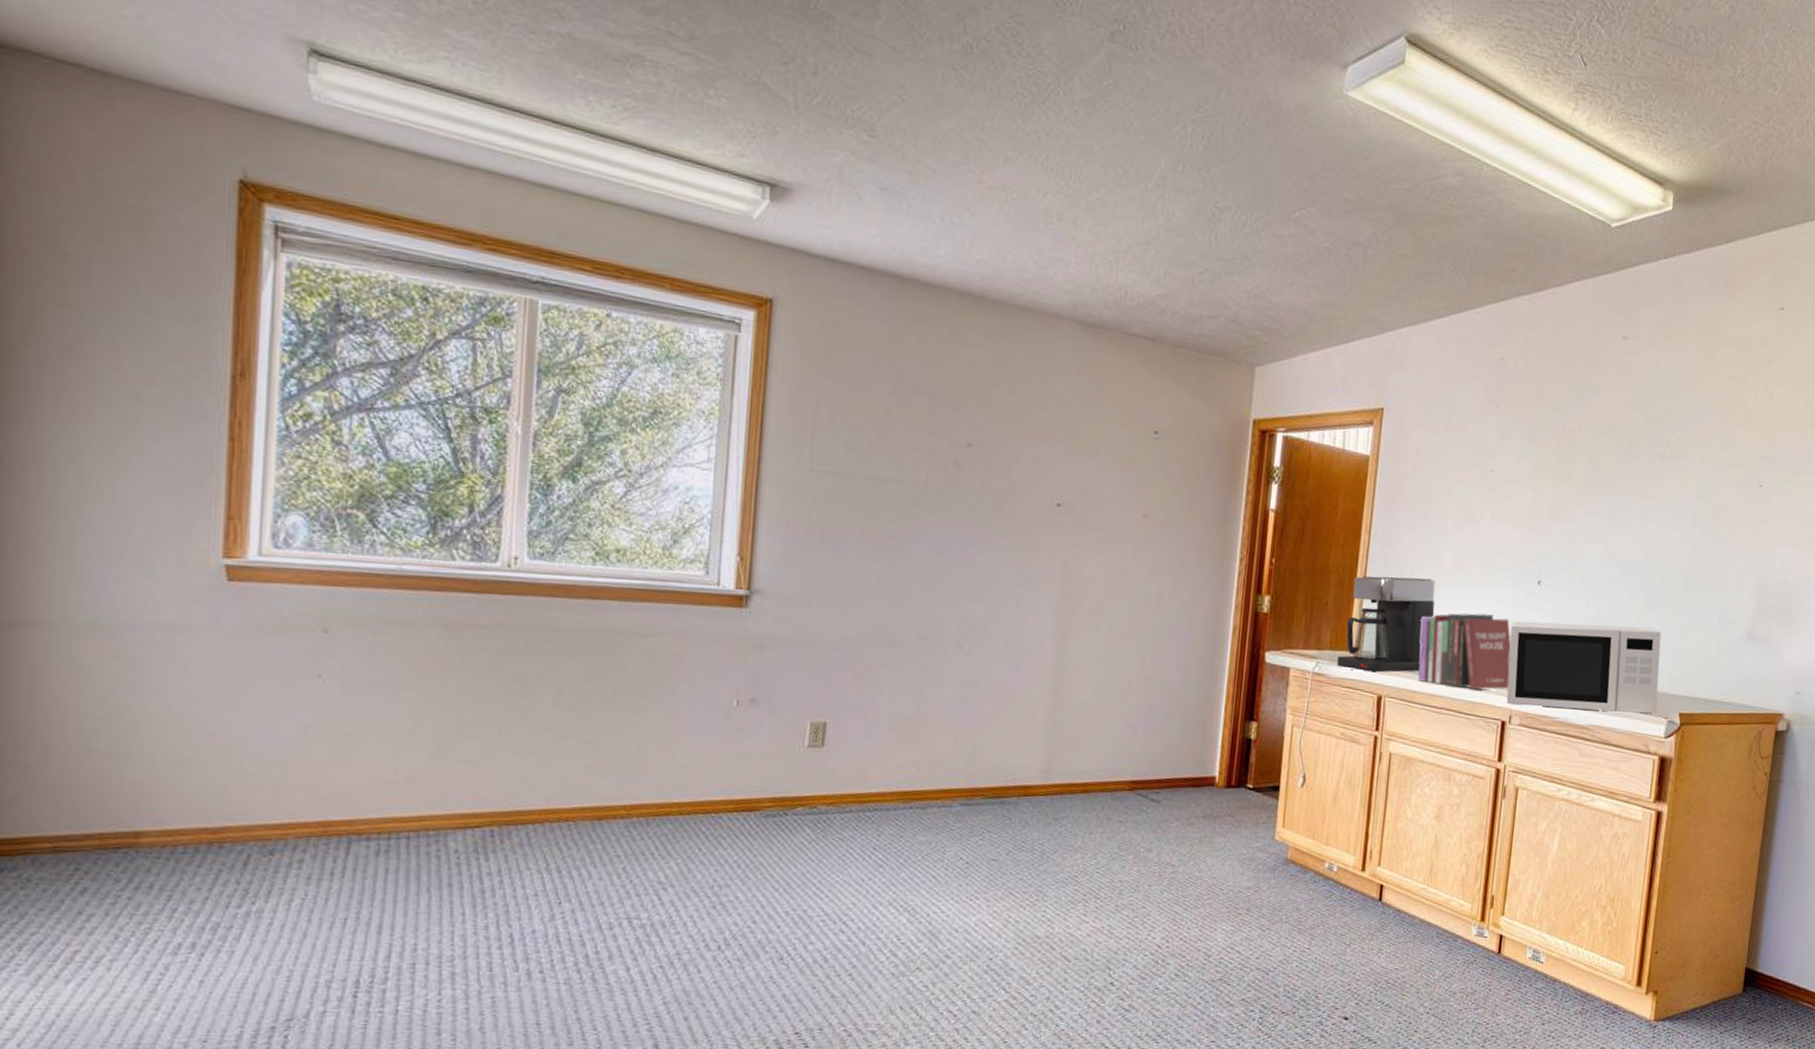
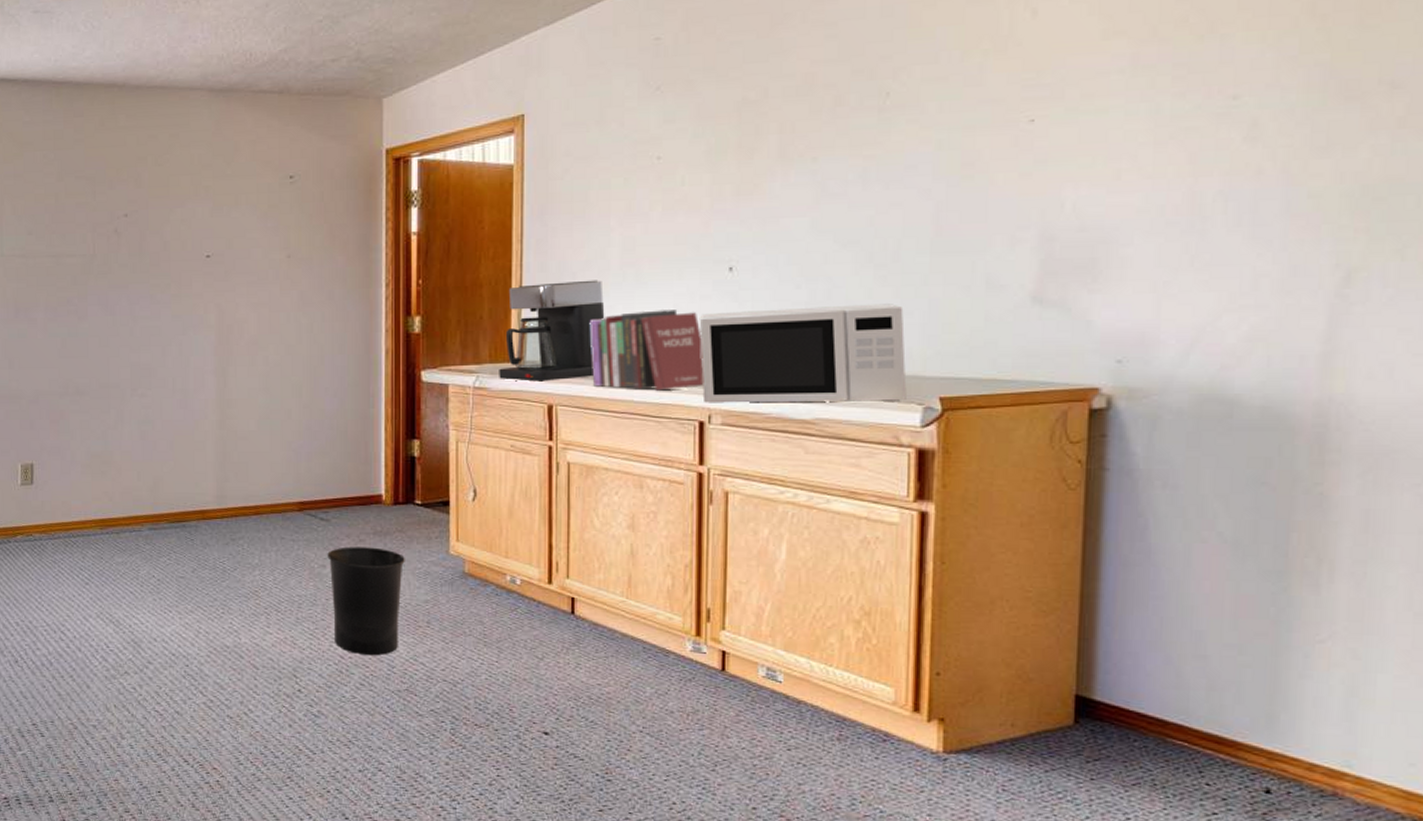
waste bin: none [1153,830,1232,945] -> present [327,547,405,656]

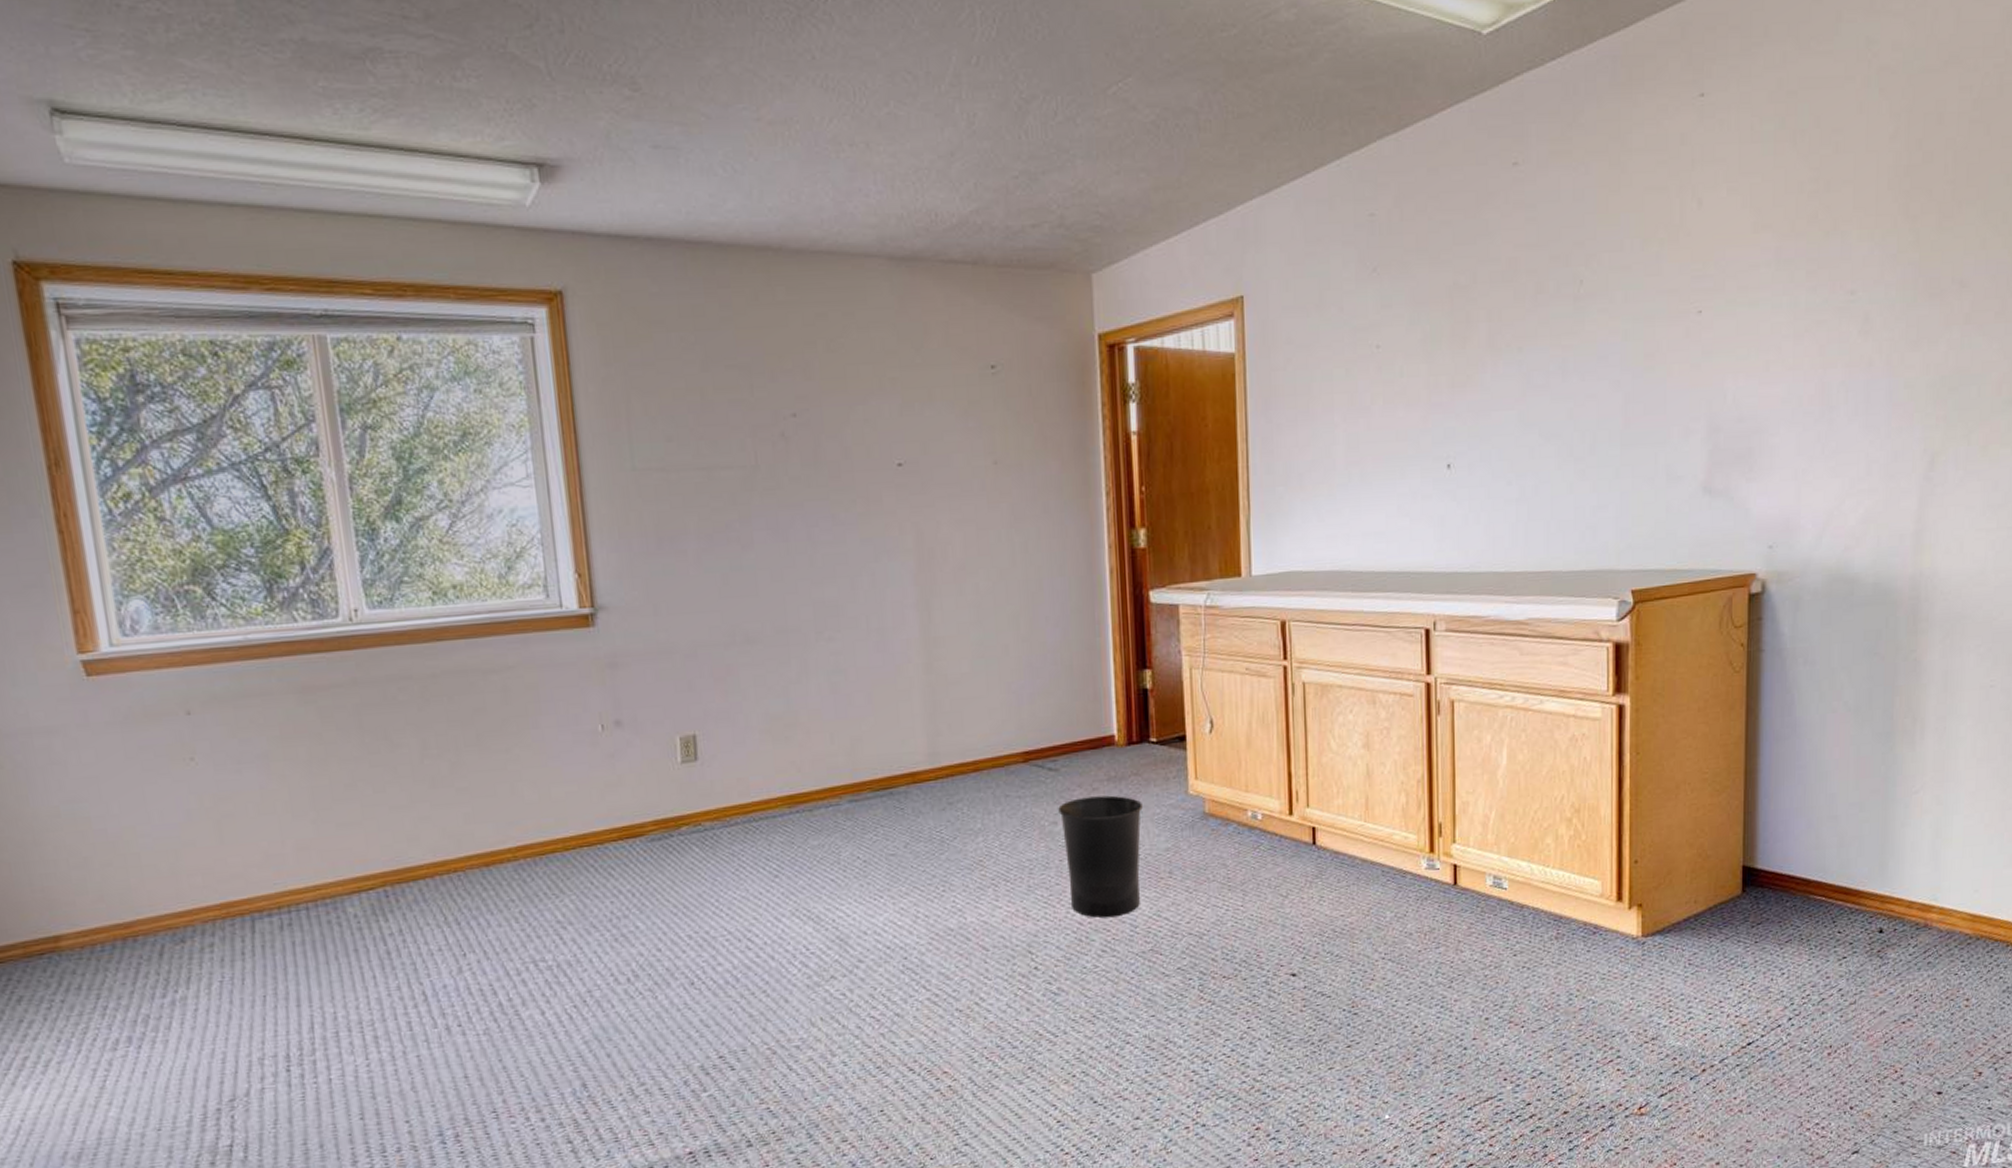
coffee maker: present [499,280,605,383] -> none [1230,481,1333,597]
books: present [589,310,704,391] -> none [1318,511,1429,599]
microwave: present [699,304,907,403] -> none [1421,498,1604,610]

